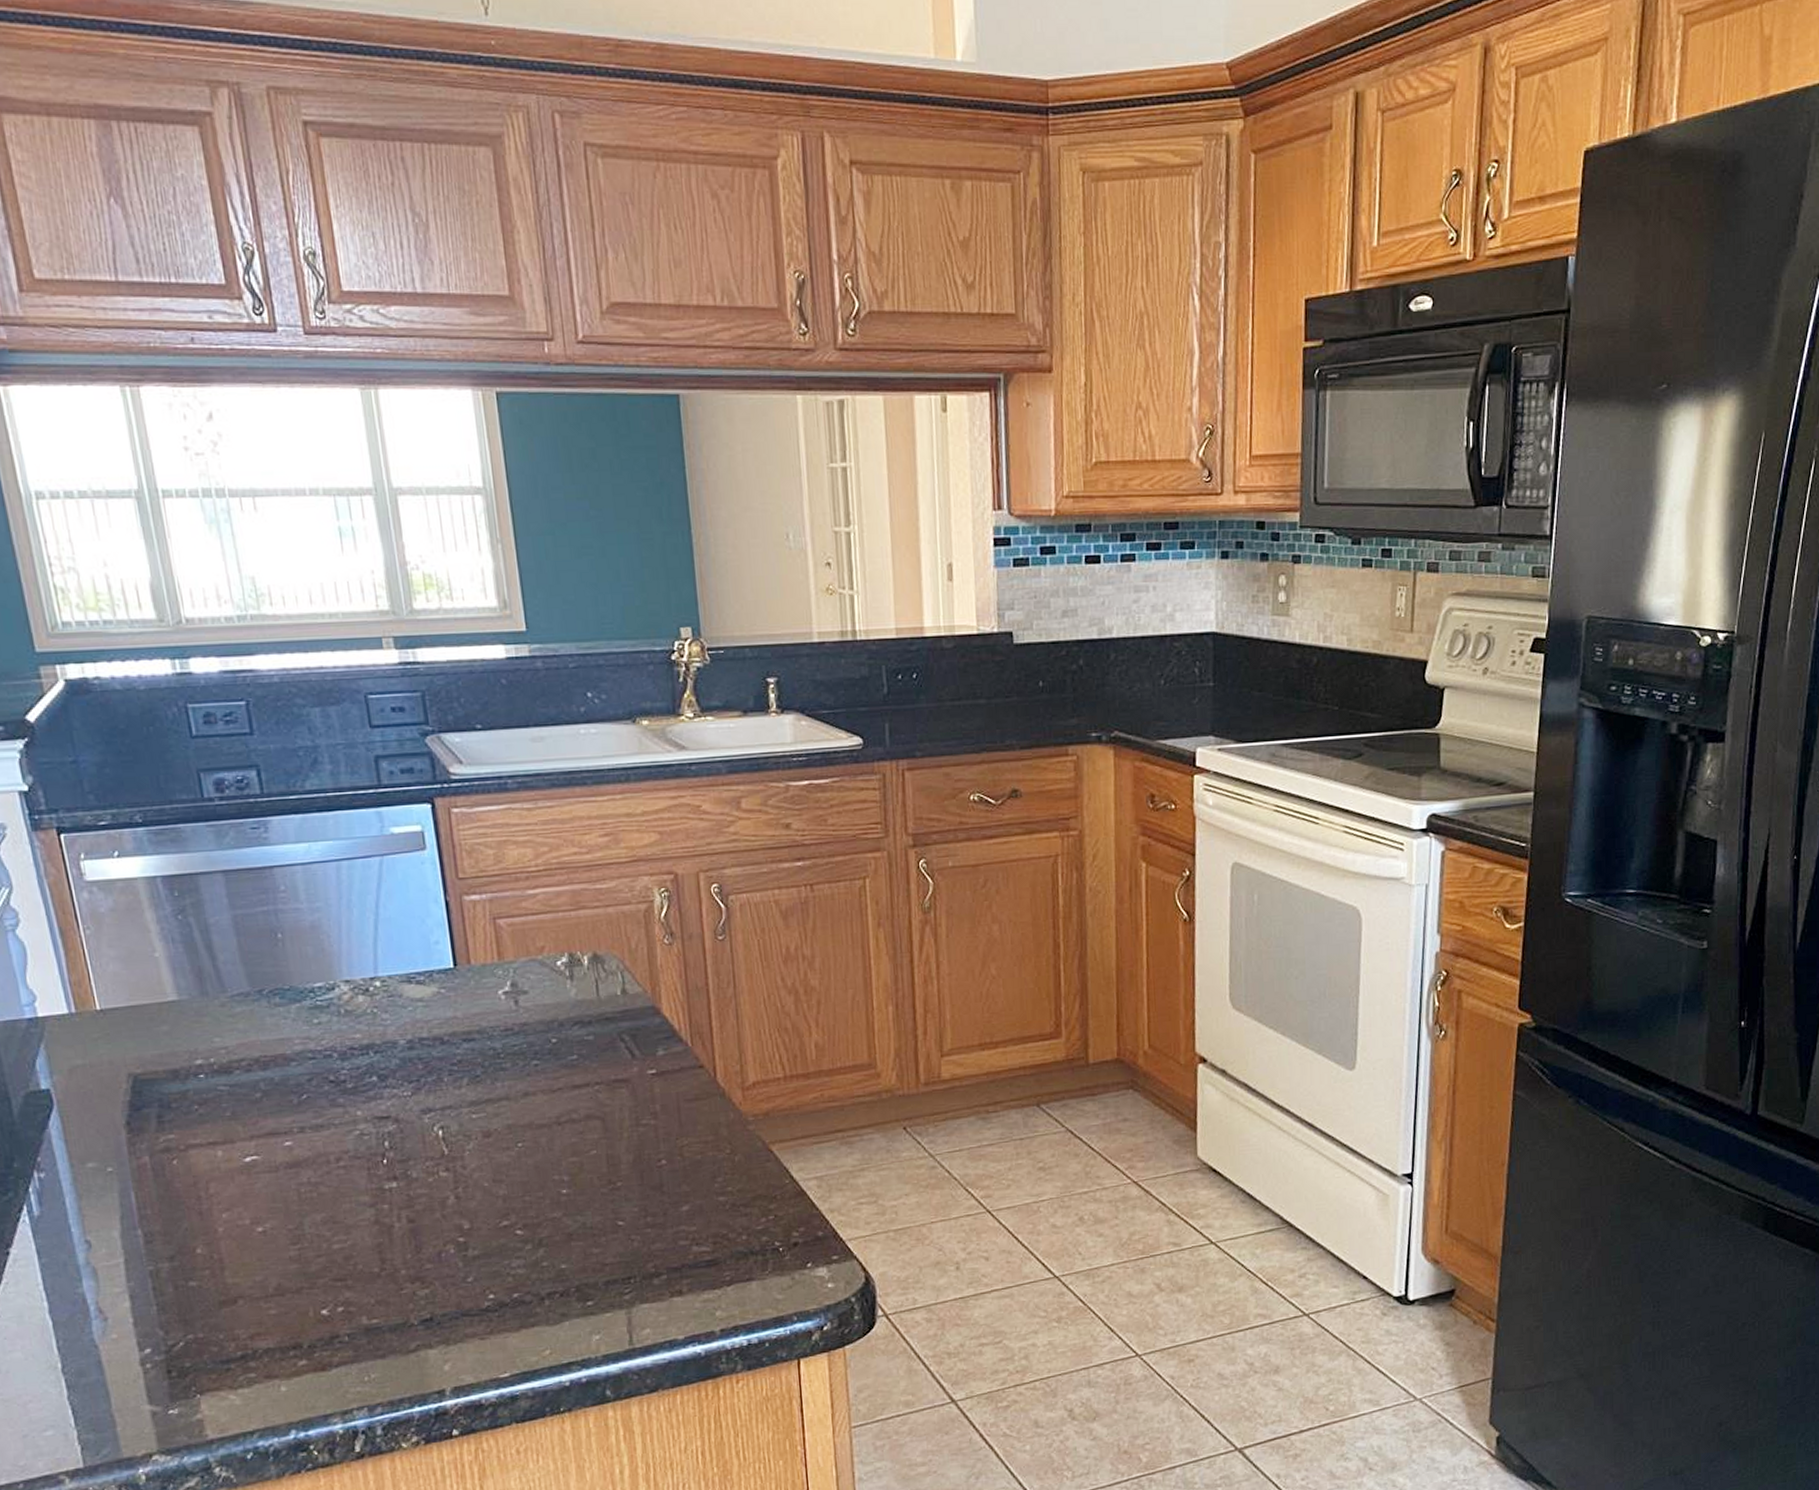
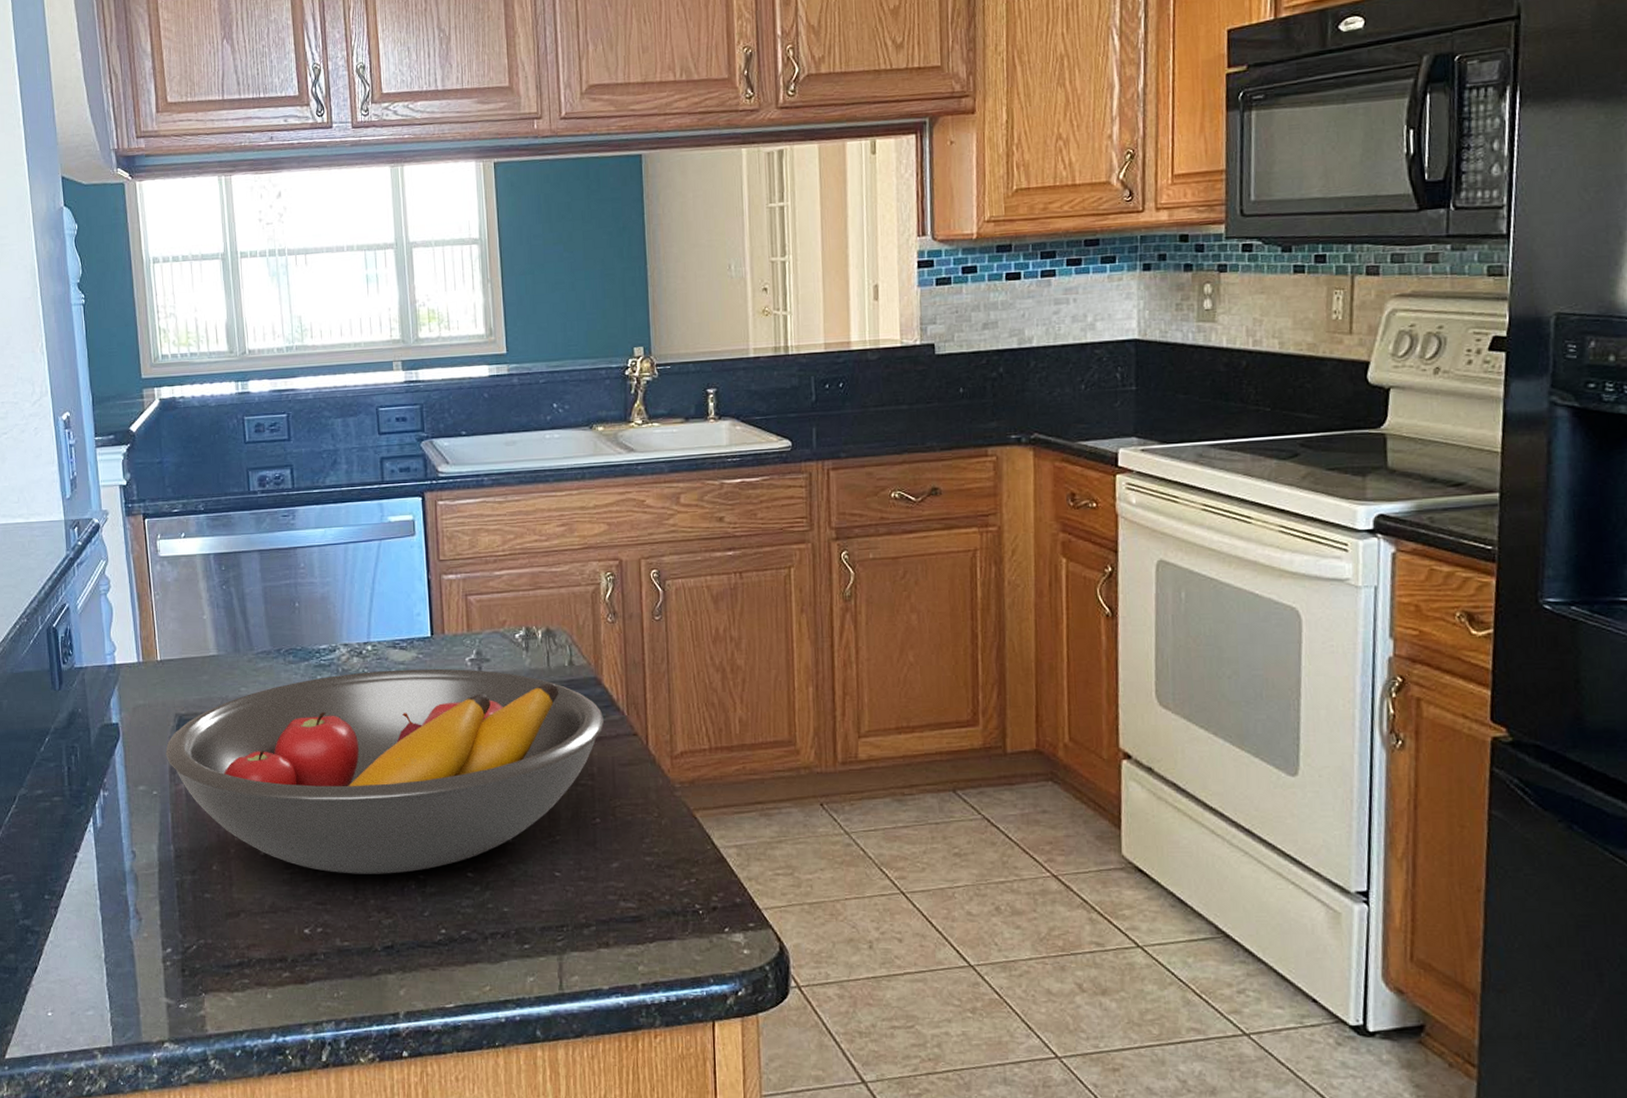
fruit bowl: none [119,1003,665,1244] -> present [166,668,604,874]

